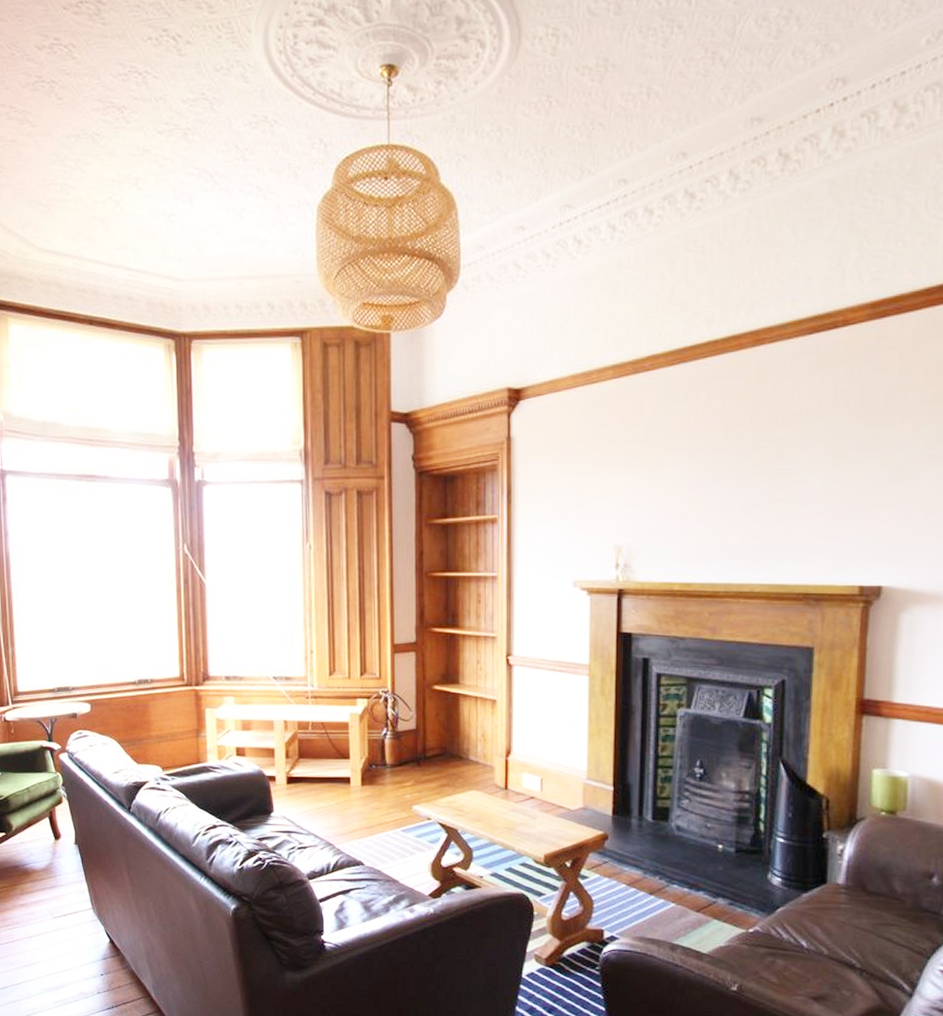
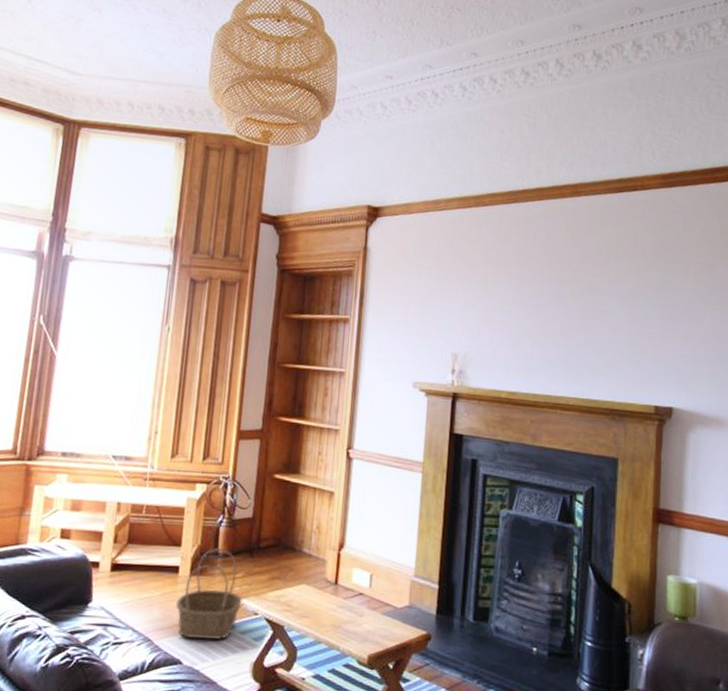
basket: none [351,759,415,843] -> present [175,548,243,640]

